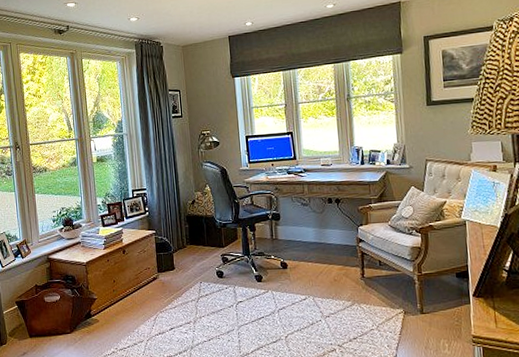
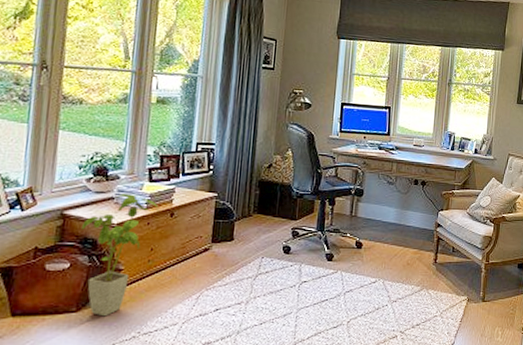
house plant: none [63,238,114,337] -> present [82,194,160,317]

